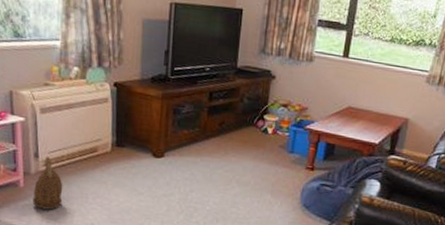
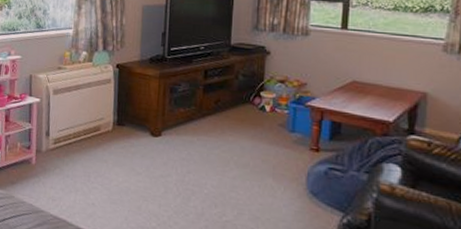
basket: present [32,156,63,210] -> none [42,134,69,188]

